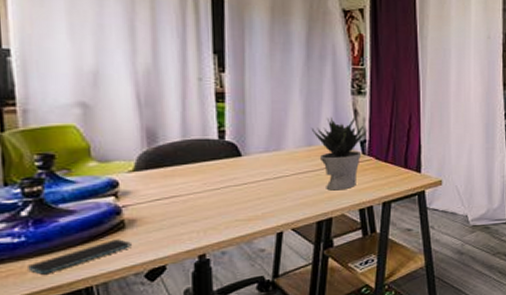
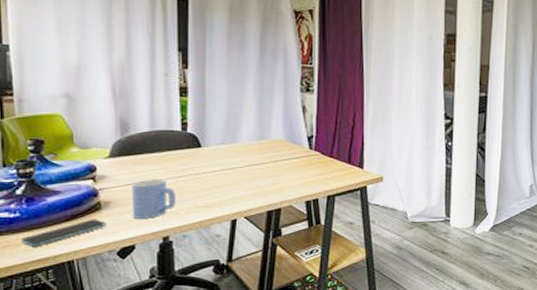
mug: none [161,192,213,237] -> present [132,179,176,219]
potted plant: present [311,115,368,191] -> none [263,111,315,183]

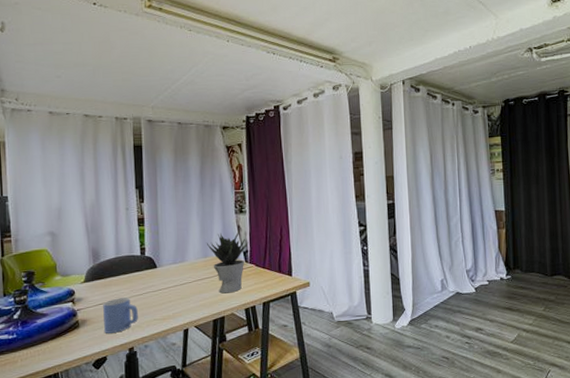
smartphone: present [20,219,106,247] -> none [17,335,83,363]
potted plant: none [263,111,315,183] -> present [206,230,249,294]

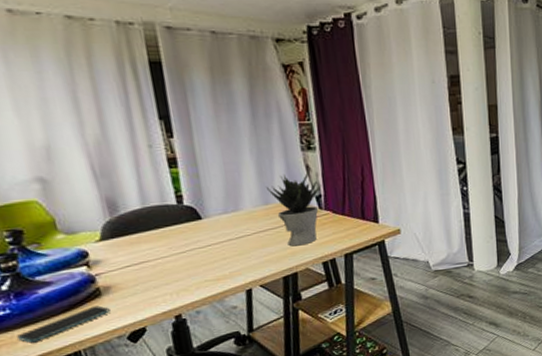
smartphone: none [17,335,83,363] -> present [15,305,110,343]
mug: present [103,297,138,334] -> none [131,256,184,301]

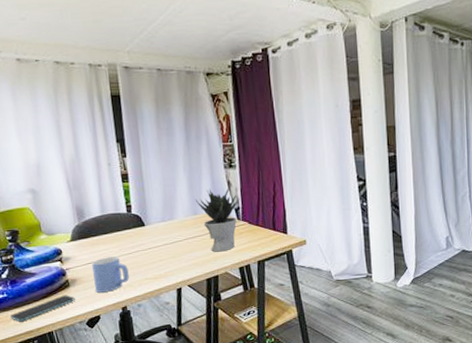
mug: none [131,256,184,301] -> present [92,256,130,293]

